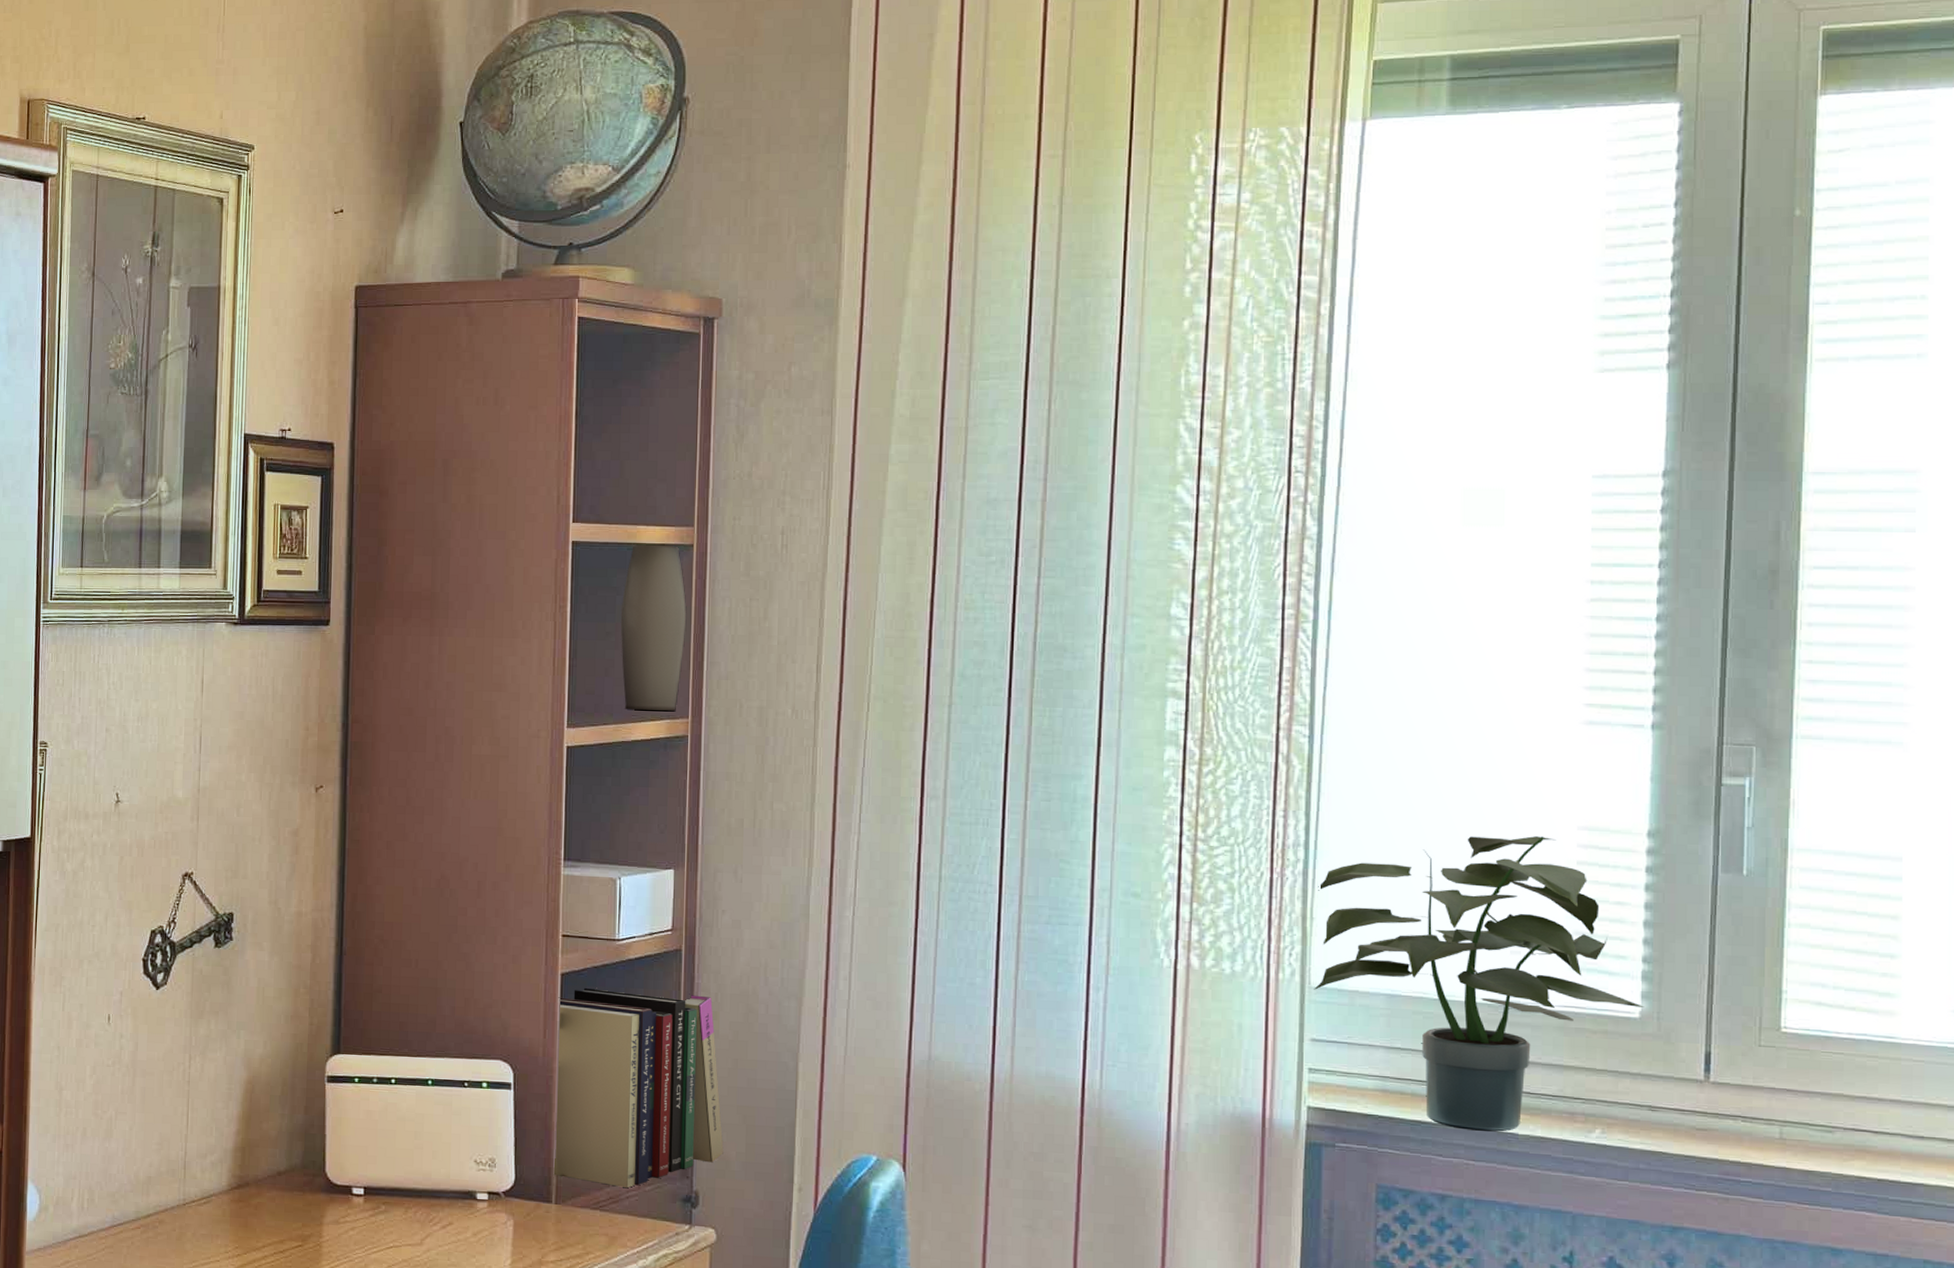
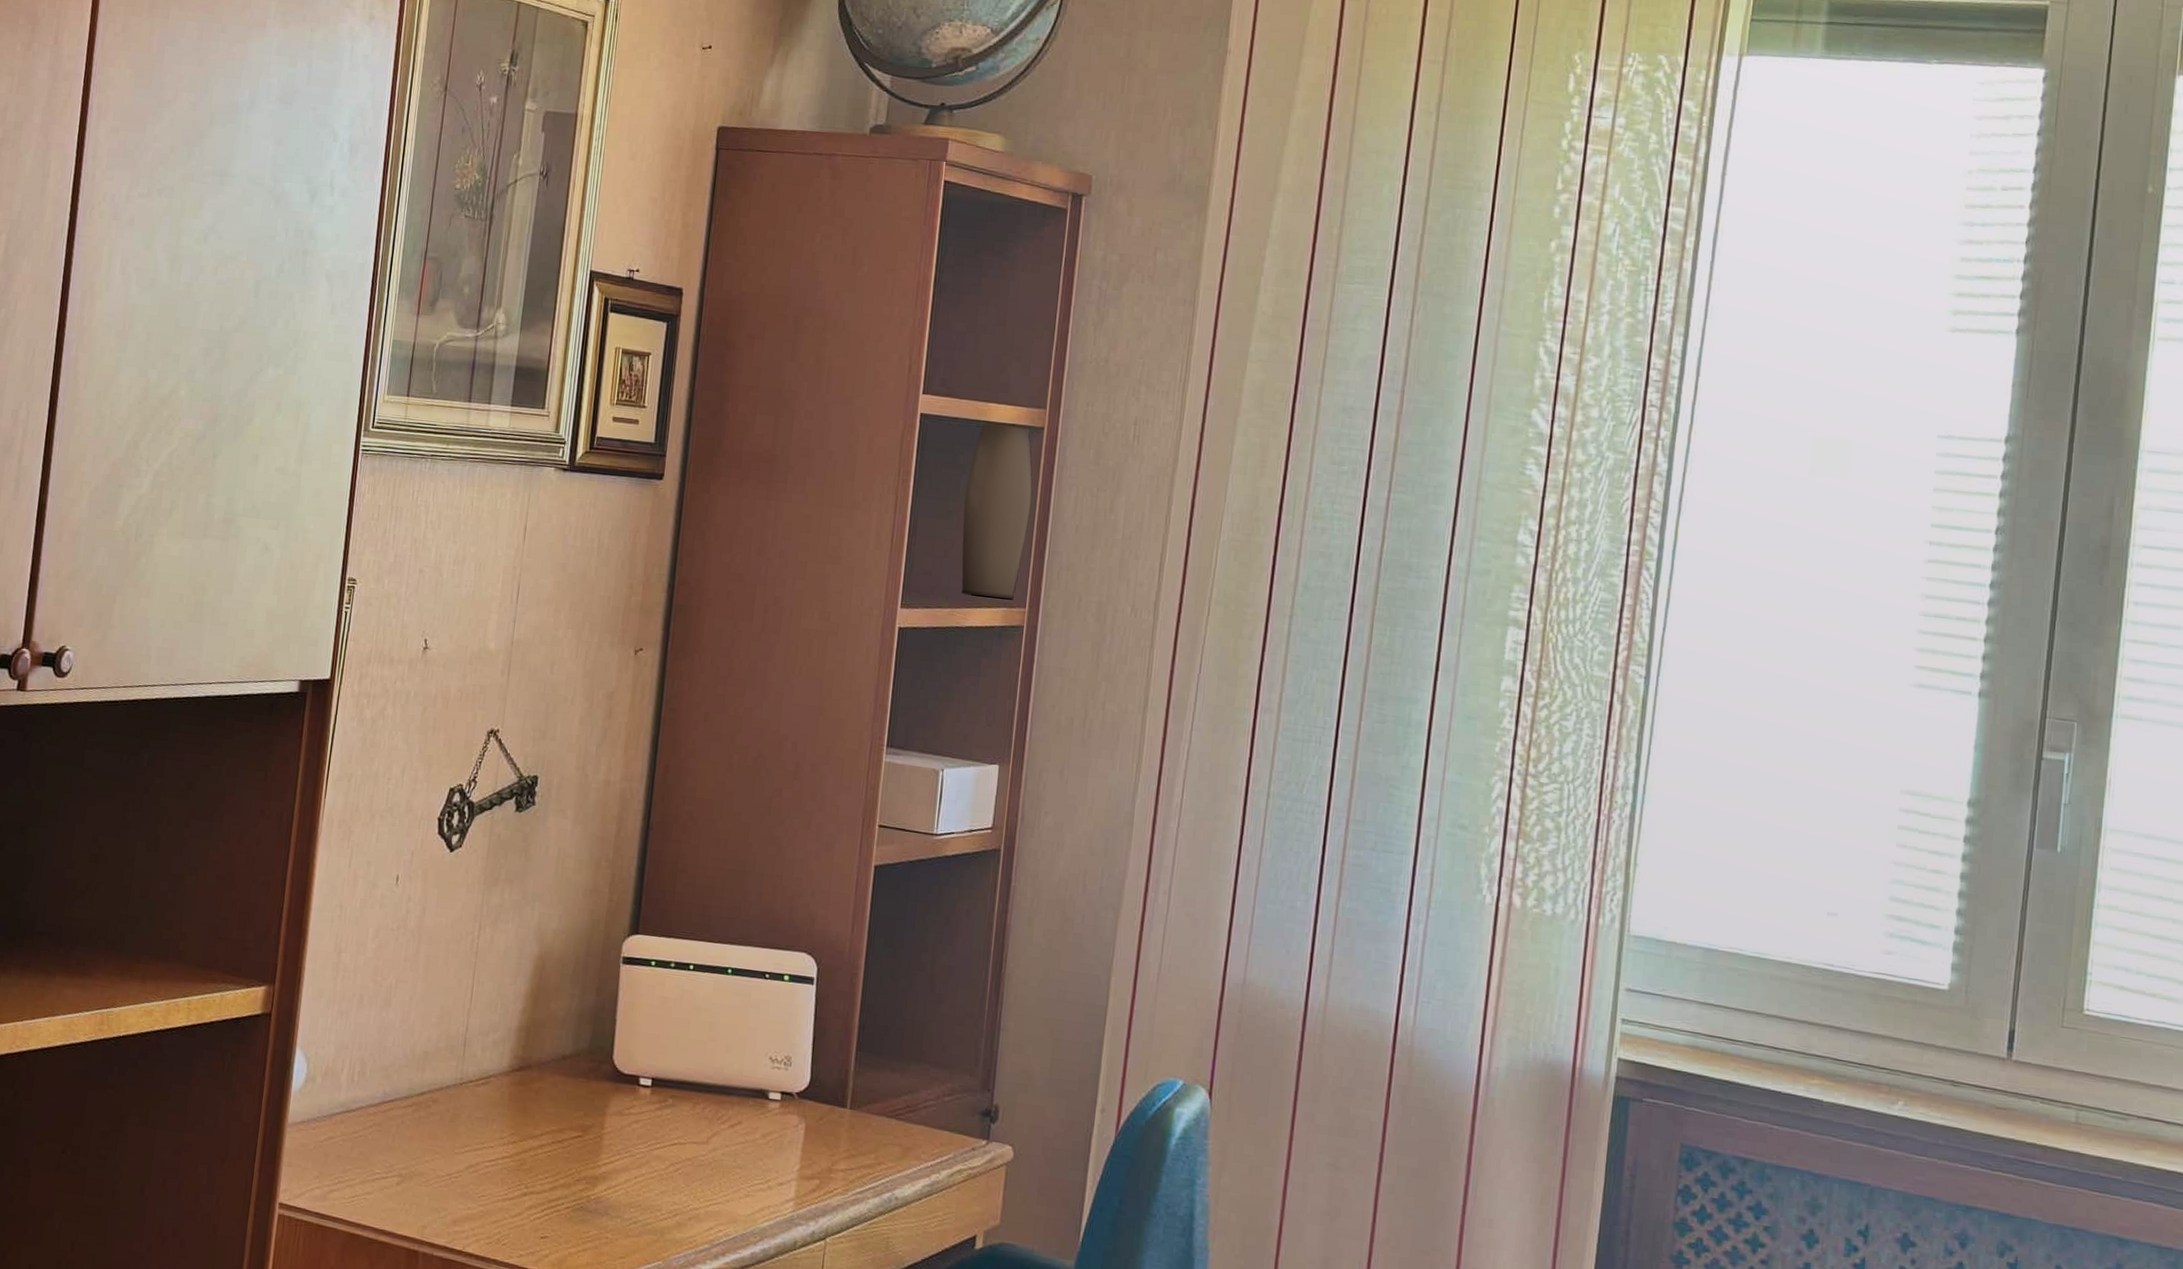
books: present [552,988,724,1188] -> none [849,883,1028,1097]
potted plant: present [1314,836,1644,1132] -> none [1632,792,1953,1098]

